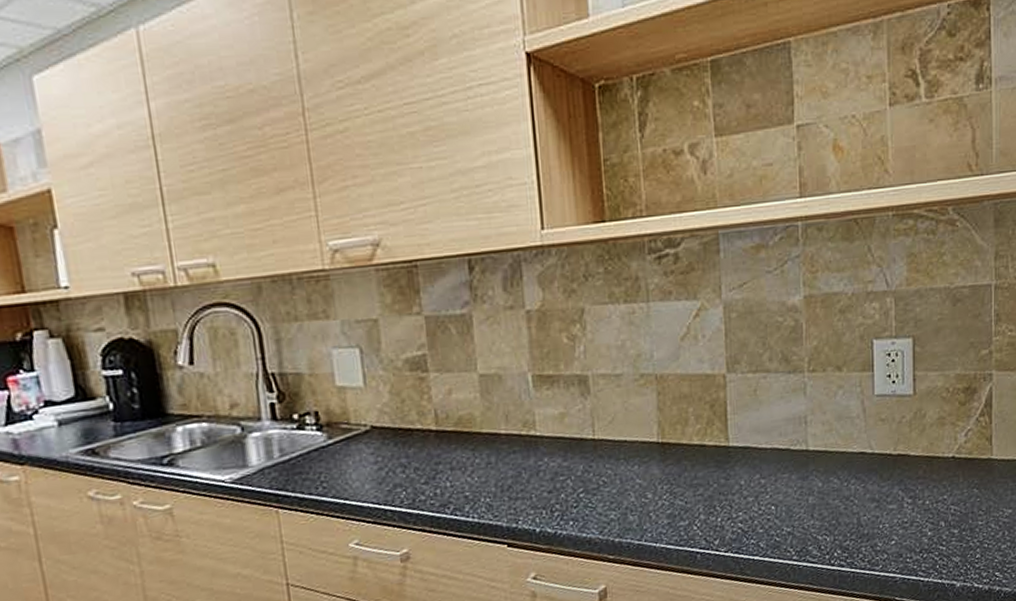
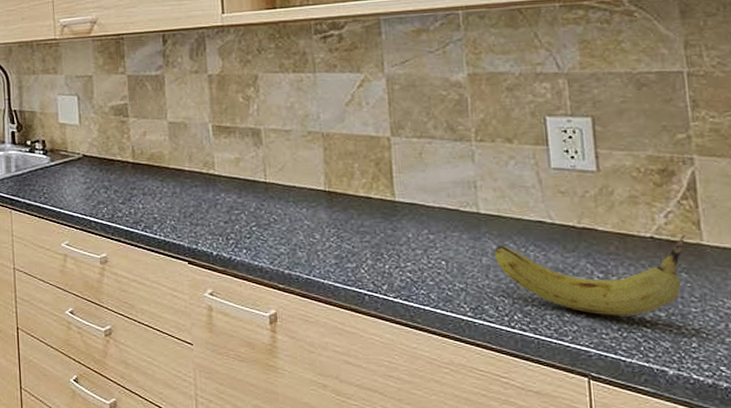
fruit: none [819,451,979,540] -> present [494,235,685,315]

